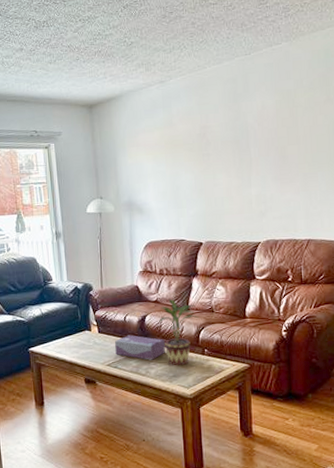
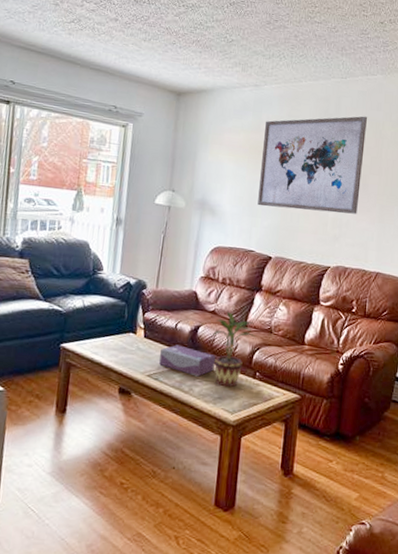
wall art: none [177,88,280,197] -> present [257,116,367,214]

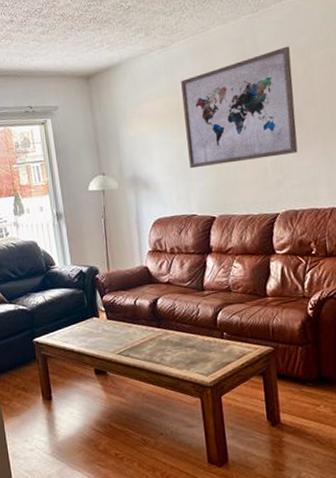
tissue box: present [159,344,216,377] -> none [125,320,181,347]
potted plant: present [213,312,255,388] -> none [172,280,215,352]

